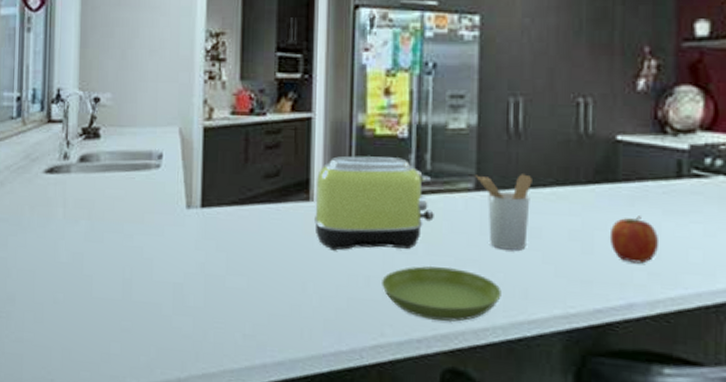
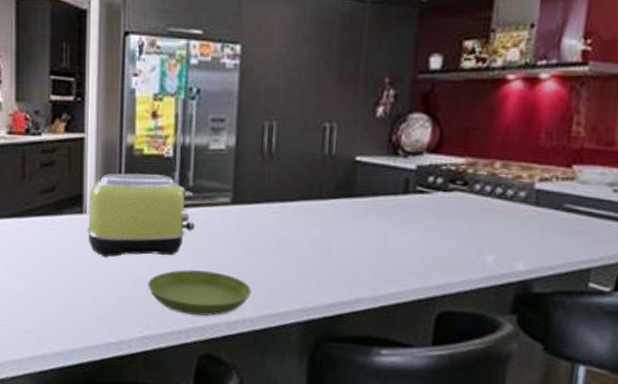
utensil holder: present [474,174,532,250] -> none [231,190,282,256]
fruit: present [609,216,660,264] -> none [344,226,386,266]

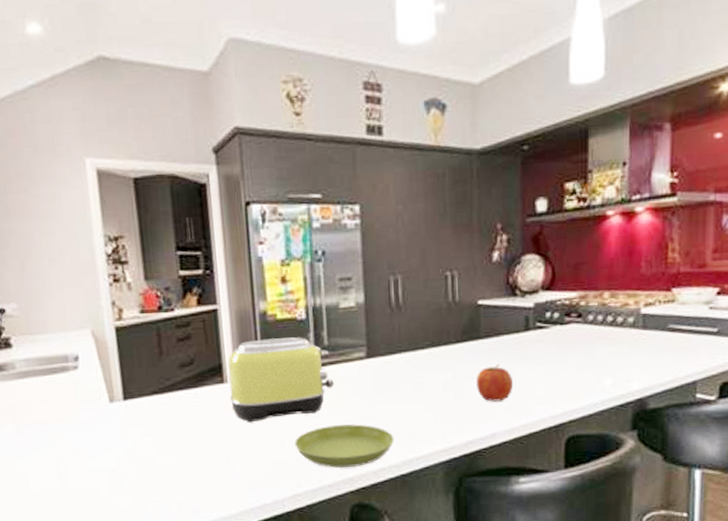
fruit: none [344,226,386,266] -> present [476,364,514,402]

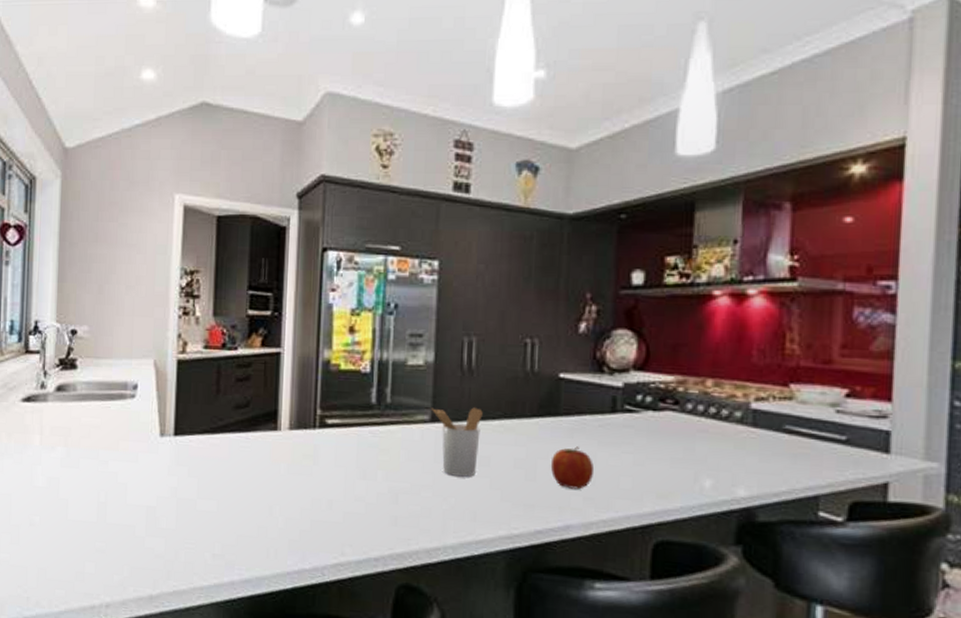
toaster: present [228,337,334,423] -> none [282,388,393,477]
saucer: present [295,424,394,468] -> none [343,491,452,542]
utensil holder: none [365,340,413,404] -> present [430,407,483,477]

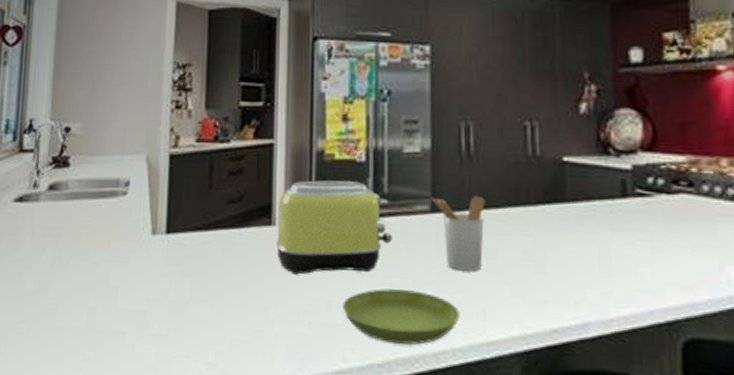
toaster: none [282,388,393,477] -> present [277,180,392,275]
saucer: none [343,491,452,542] -> present [343,289,460,345]
fruit: present [550,446,595,489] -> none [561,235,610,282]

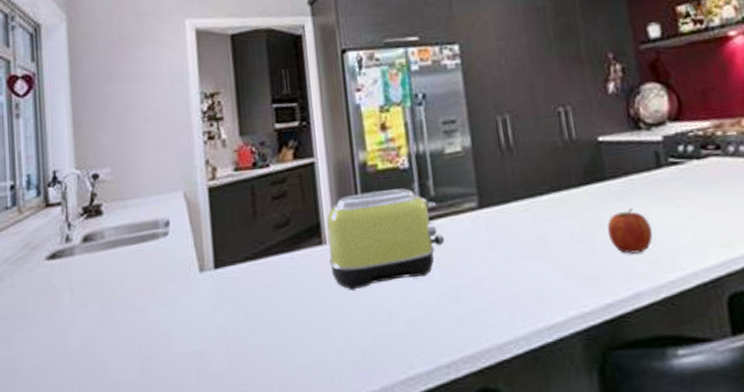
saucer: present [343,289,460,345] -> none [403,287,519,343]
utensil holder: present [430,195,485,271] -> none [476,186,534,261]
fruit: none [561,235,610,282] -> present [607,208,653,254]

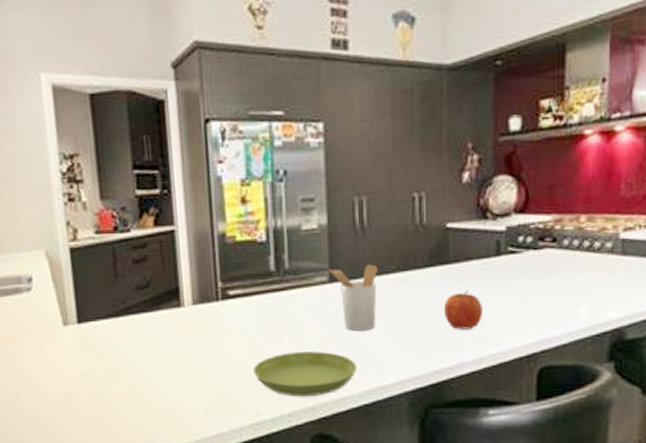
toaster: present [327,188,444,290] -> none [185,260,295,349]
saucer: none [403,287,519,343] -> present [253,351,357,396]
utensil holder: none [476,186,534,261] -> present [328,264,378,331]

